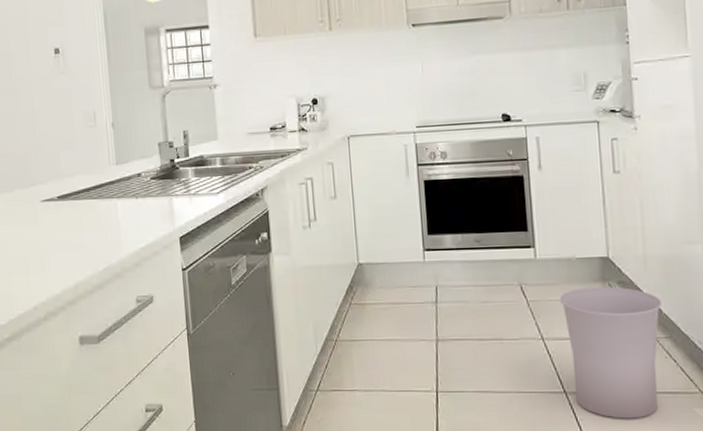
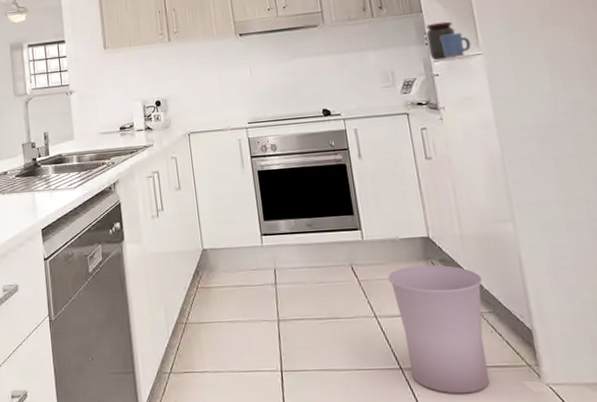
jar: none [628,17,662,63] -> present [426,21,456,61]
mug: none [644,30,678,60] -> present [440,32,471,59]

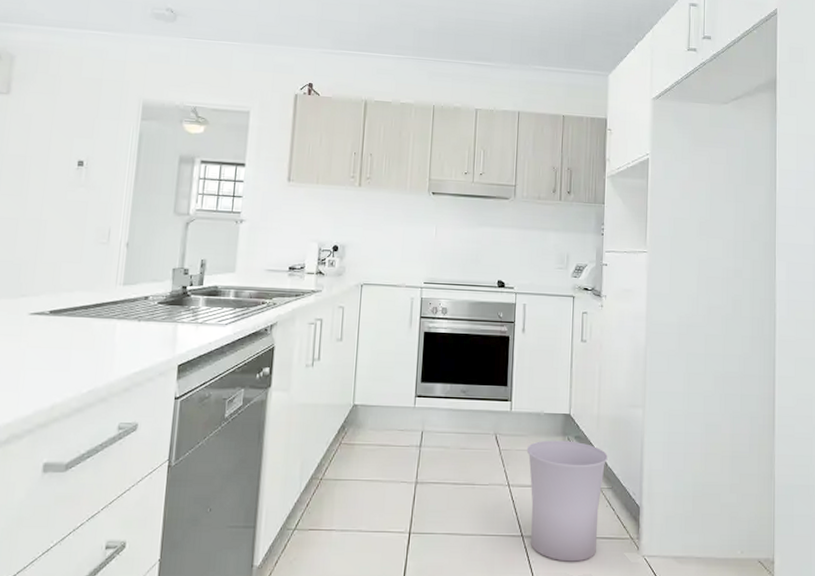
jar: present [426,21,456,61] -> none [603,216,628,252]
mug: present [440,32,471,59] -> none [615,228,640,252]

